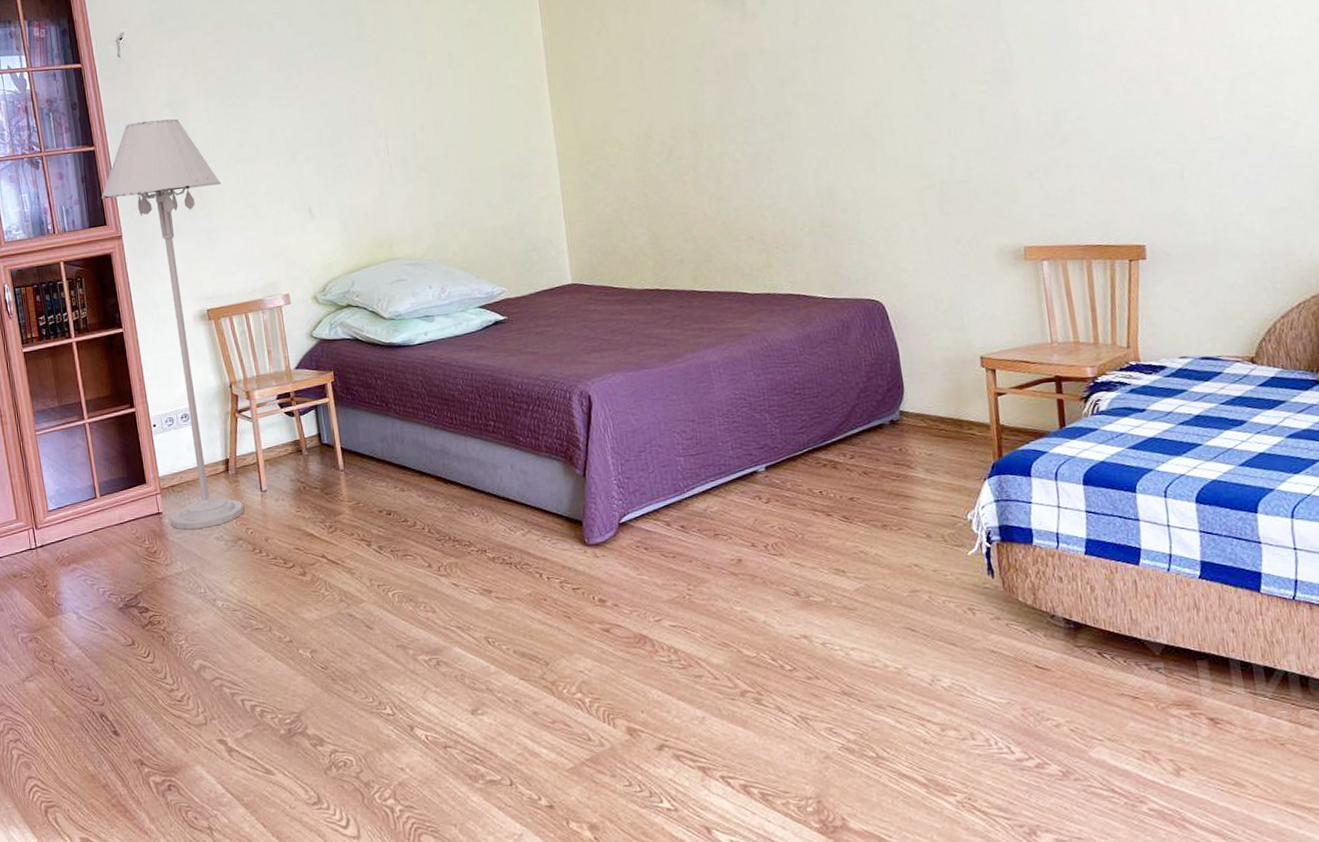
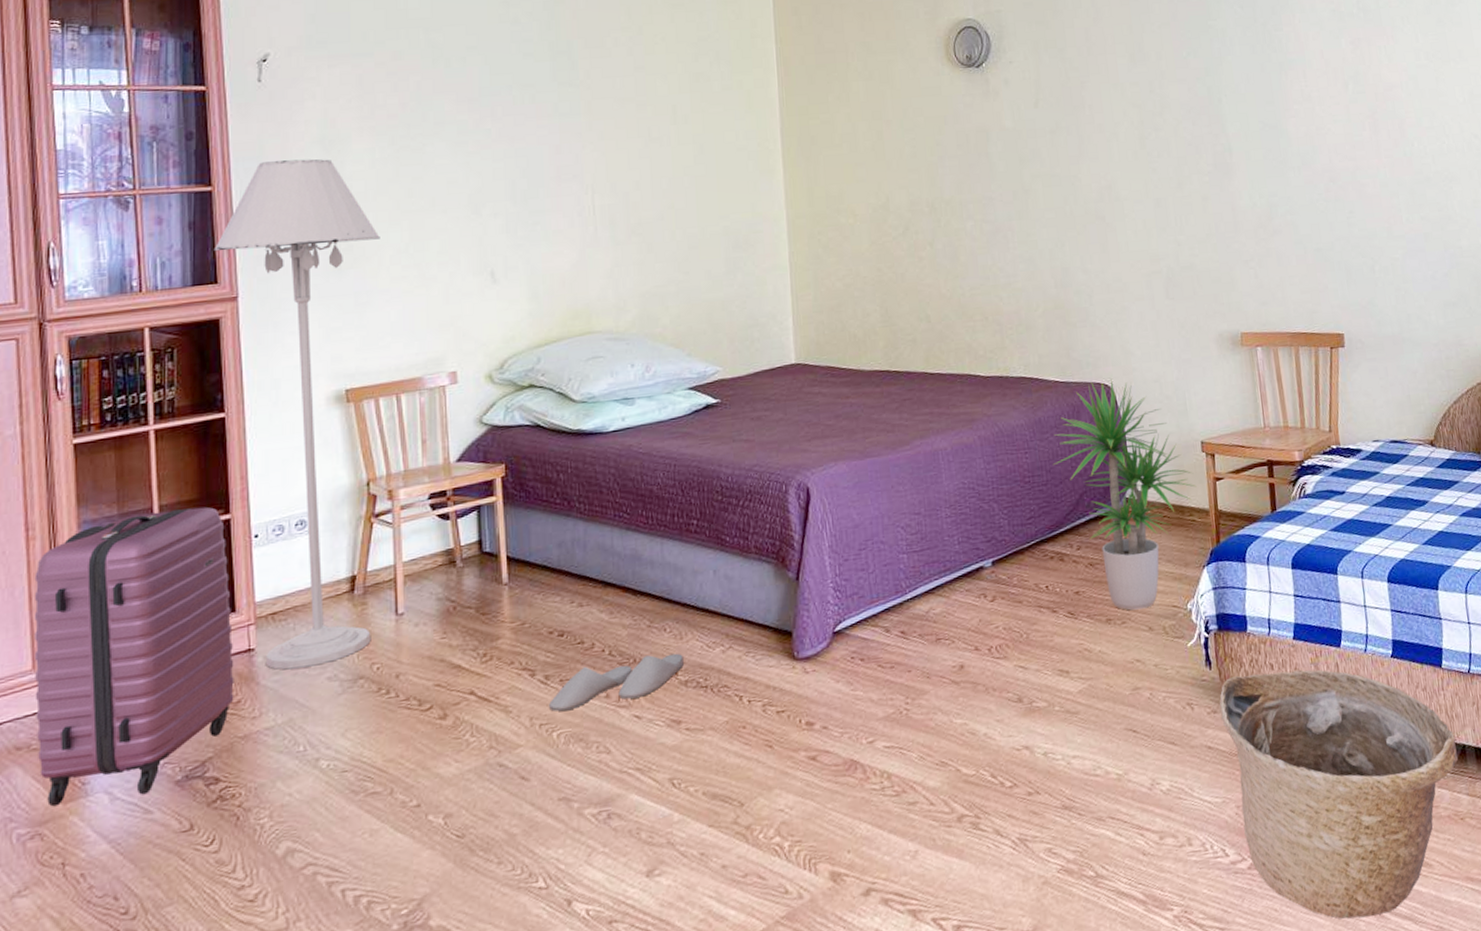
suitcase: none [10,402,152,620] -> present [34,506,234,807]
slippers: none [383,534,491,576] -> present [548,653,684,712]
potted plant: none [824,295,976,518] -> present [1054,379,1197,611]
basket: none [1003,584,1280,826] -> present [1219,669,1459,919]

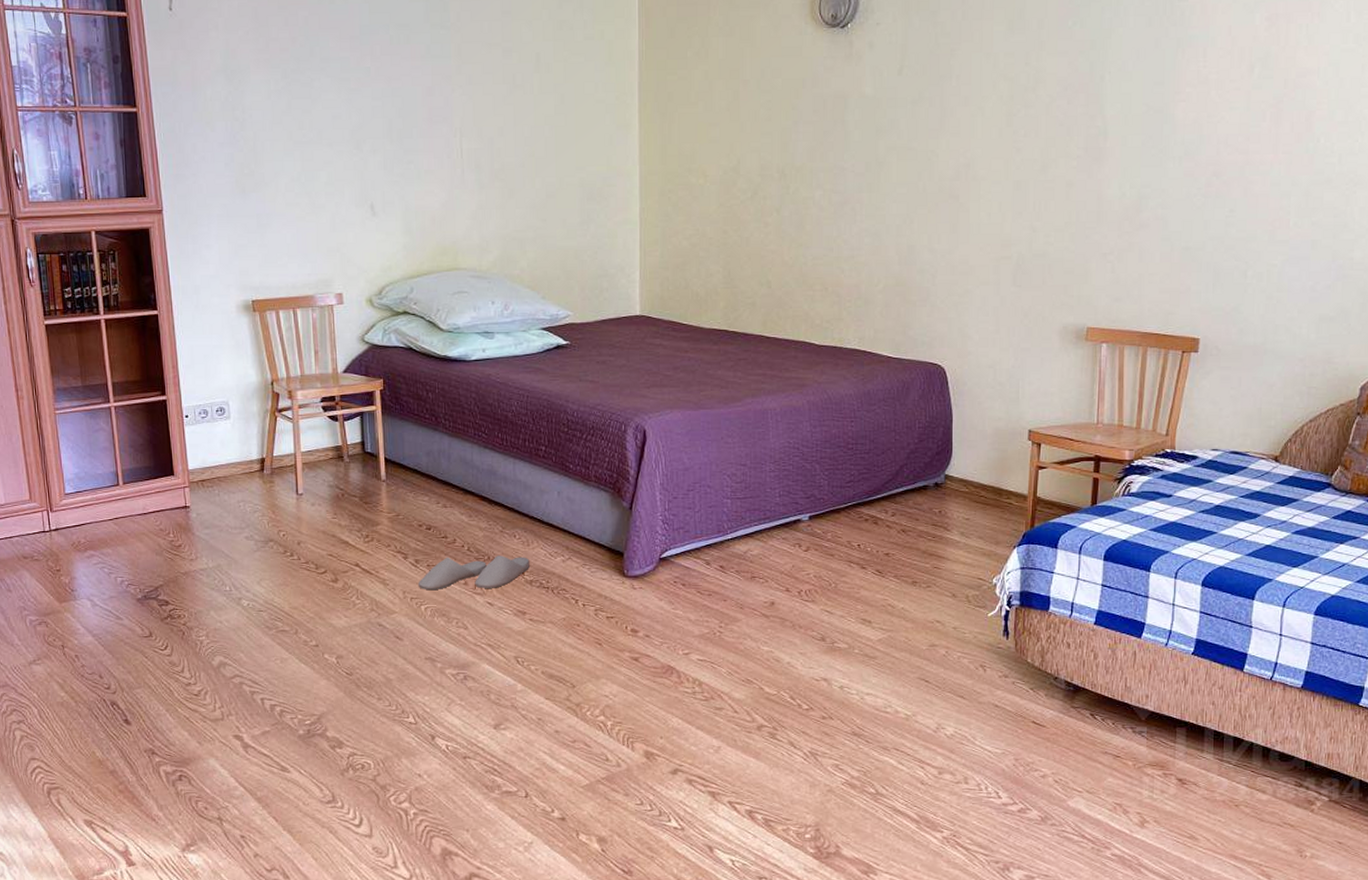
suitcase: present [34,506,234,807] -> none [25,387,176,605]
floor lamp: present [213,159,380,670] -> none [141,87,278,526]
potted plant: present [1054,379,1197,611] -> none [878,360,1018,577]
basket: present [1219,669,1459,919] -> none [1011,649,1244,870]

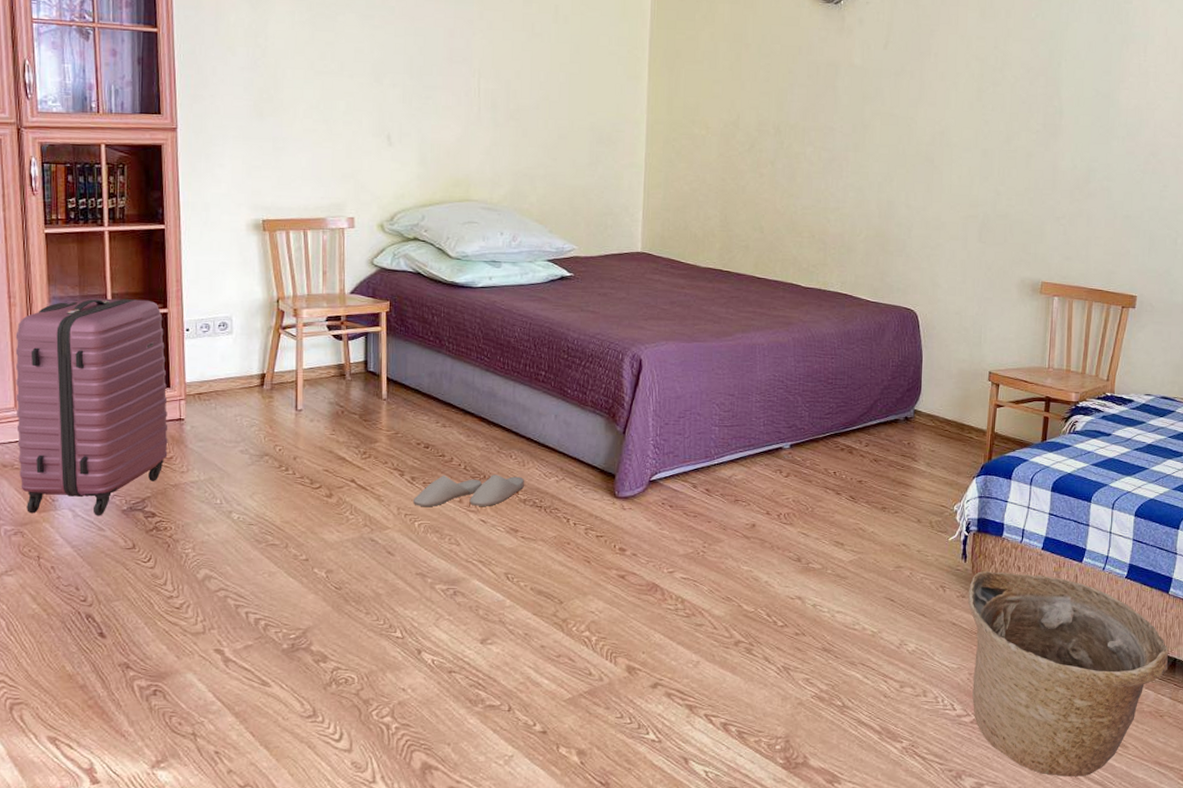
suitcase: none [25,387,176,605] -> present [15,298,168,516]
basket: none [1011,649,1244,870] -> present [967,571,1168,776]

